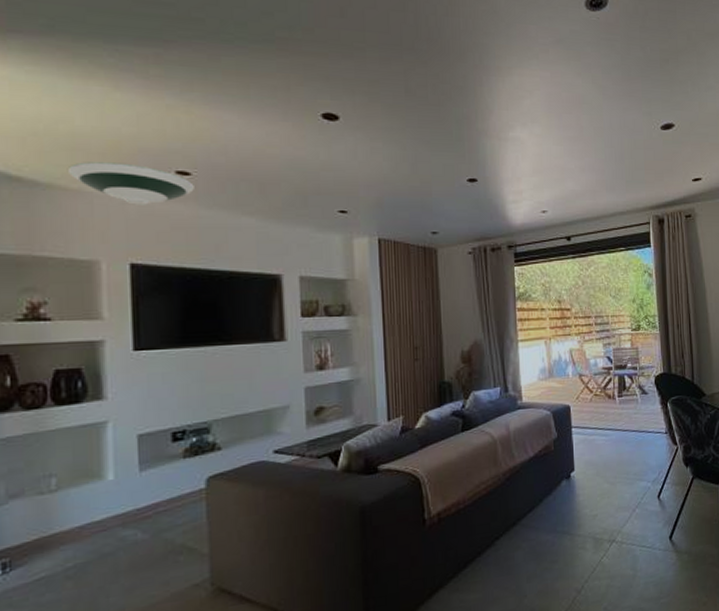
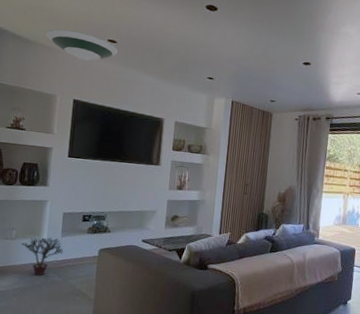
potted plant: none [70,475,147,540] -> present [21,237,64,276]

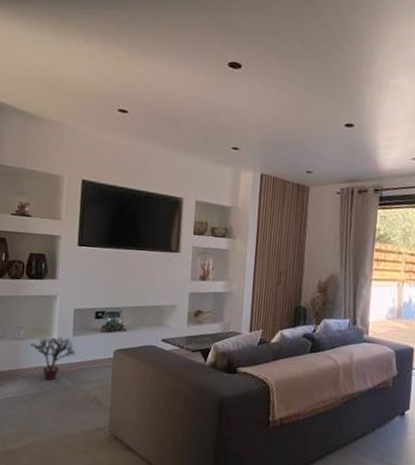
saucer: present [46,29,118,61] -> none [50,100,129,135]

